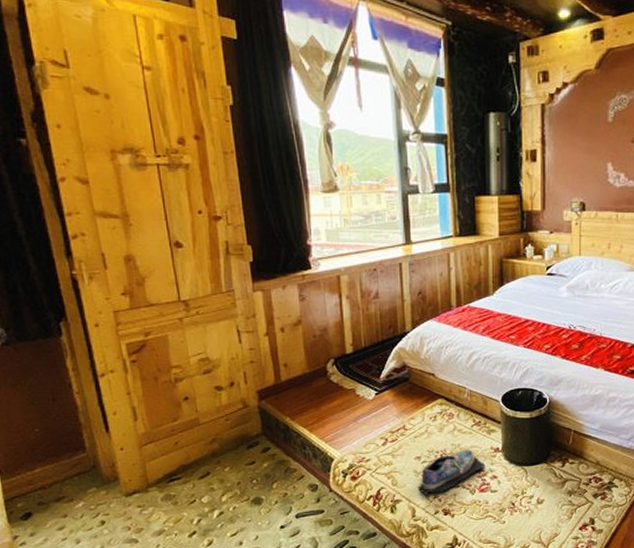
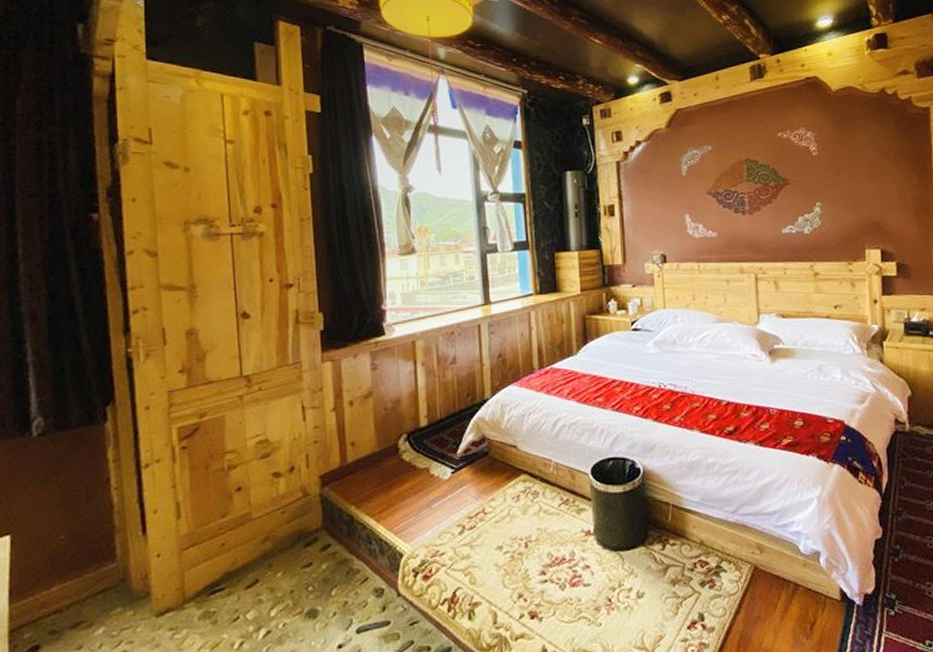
shoe: present [418,449,485,500] -> none [500,534,576,600]

